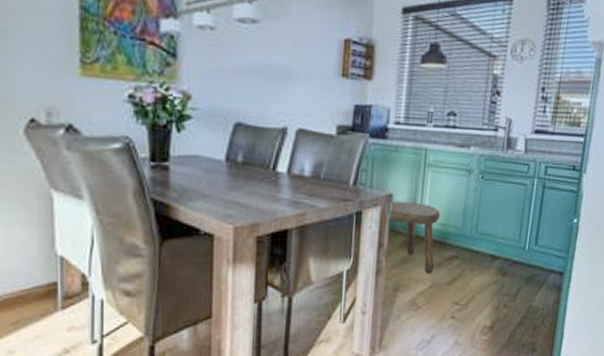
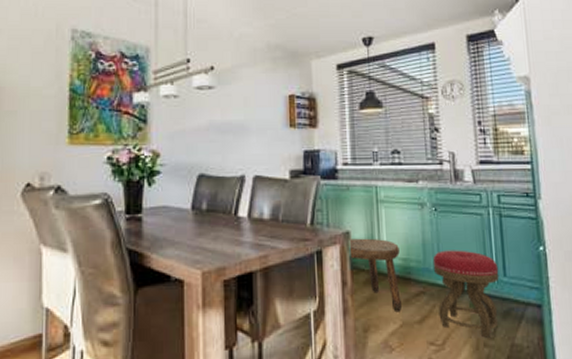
stool: none [467,218,532,300] -> present [432,250,499,338]

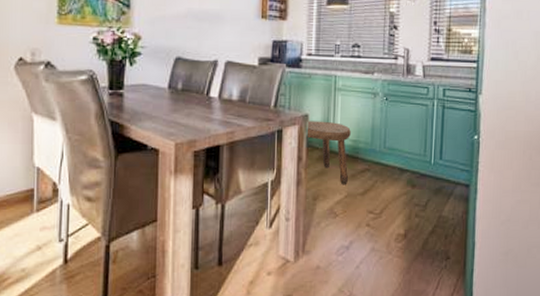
stool: present [432,250,499,338] -> none [379,135,436,210]

